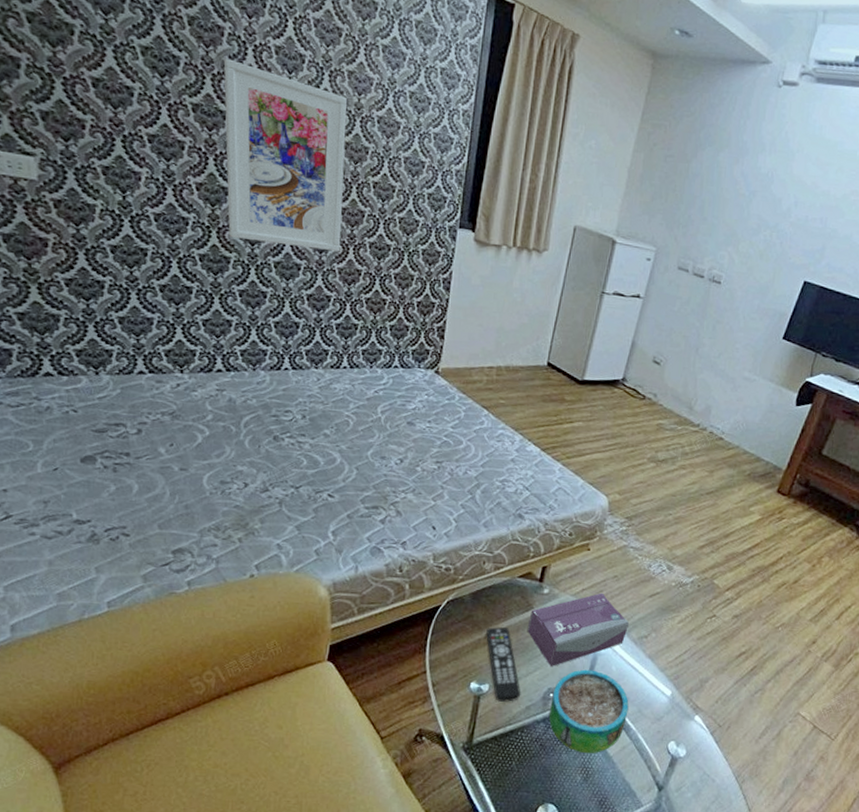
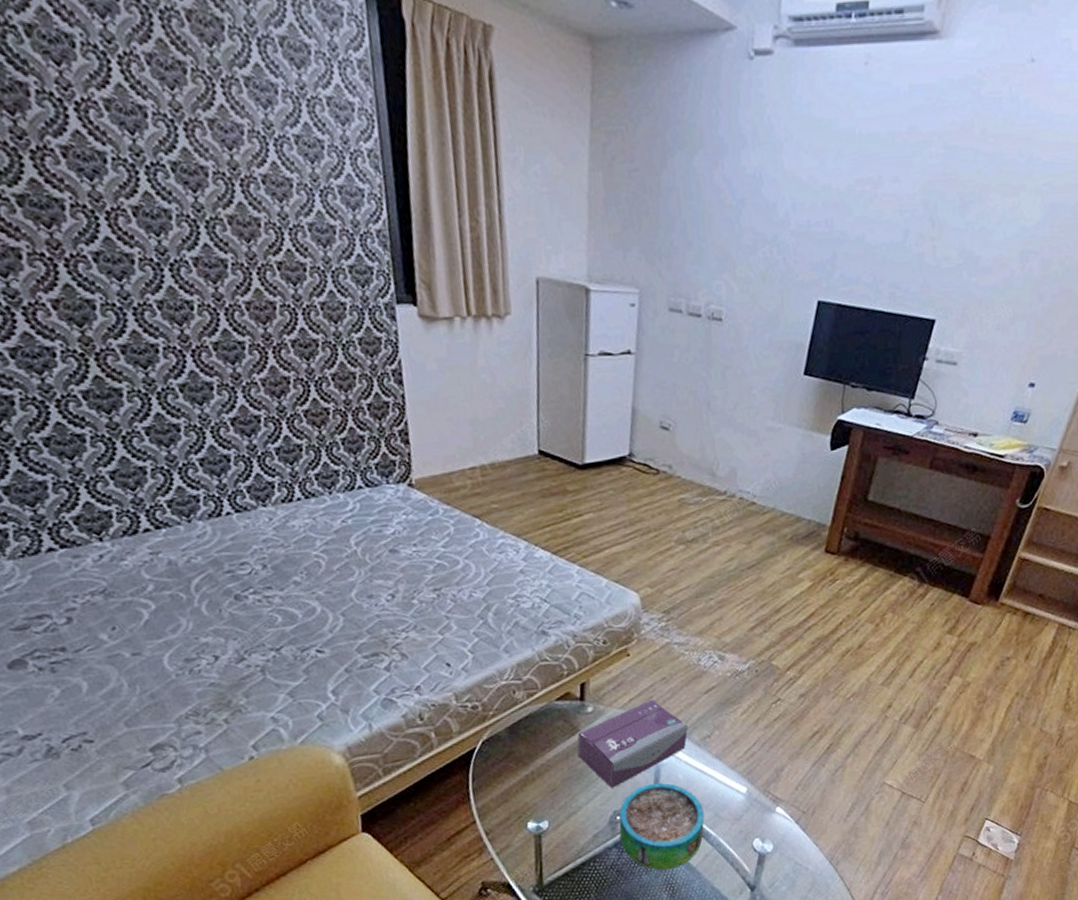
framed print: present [223,58,347,252] -> none [39,126,257,363]
remote control: present [486,626,521,702] -> none [532,757,585,836]

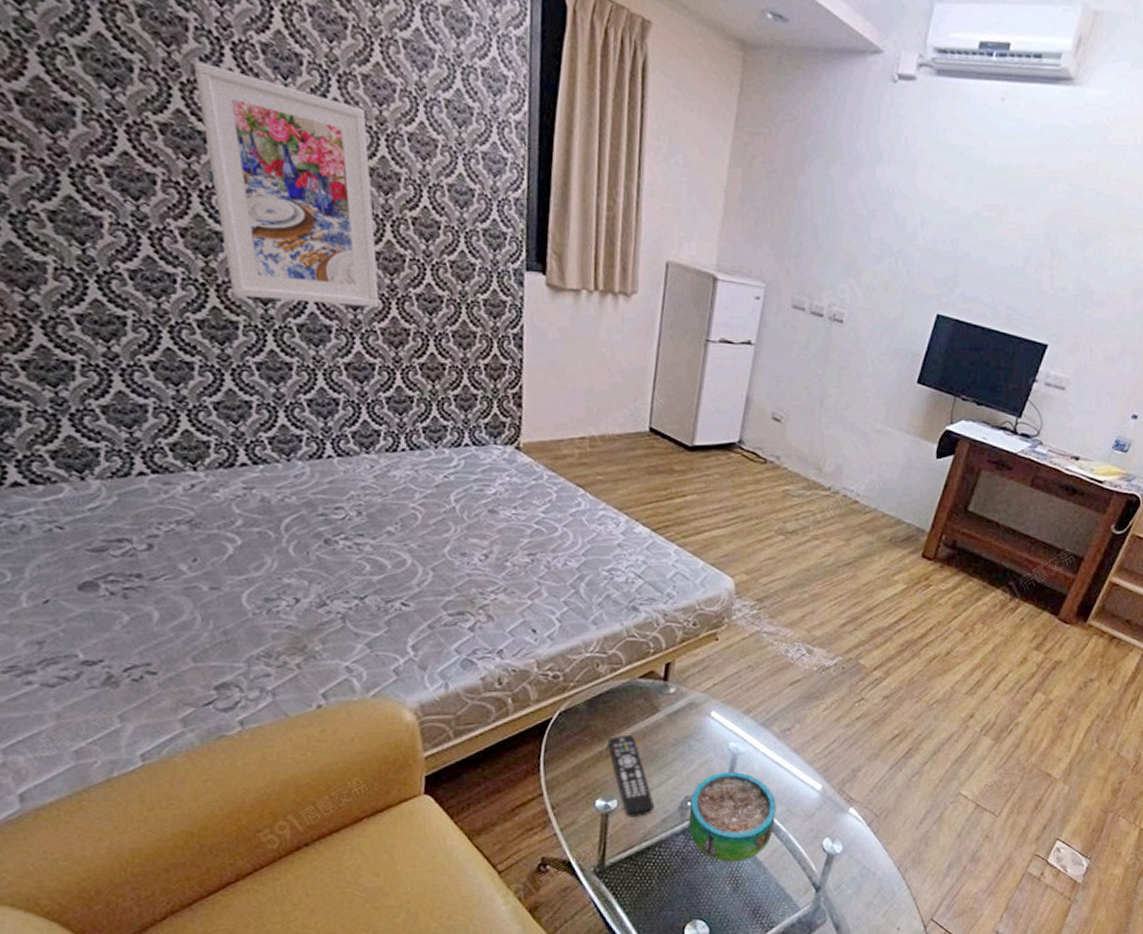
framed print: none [39,126,257,363] -> present [192,61,380,308]
remote control: none [532,757,585,836] -> present [608,734,655,817]
tissue box: present [577,699,689,789] -> none [654,686,770,774]

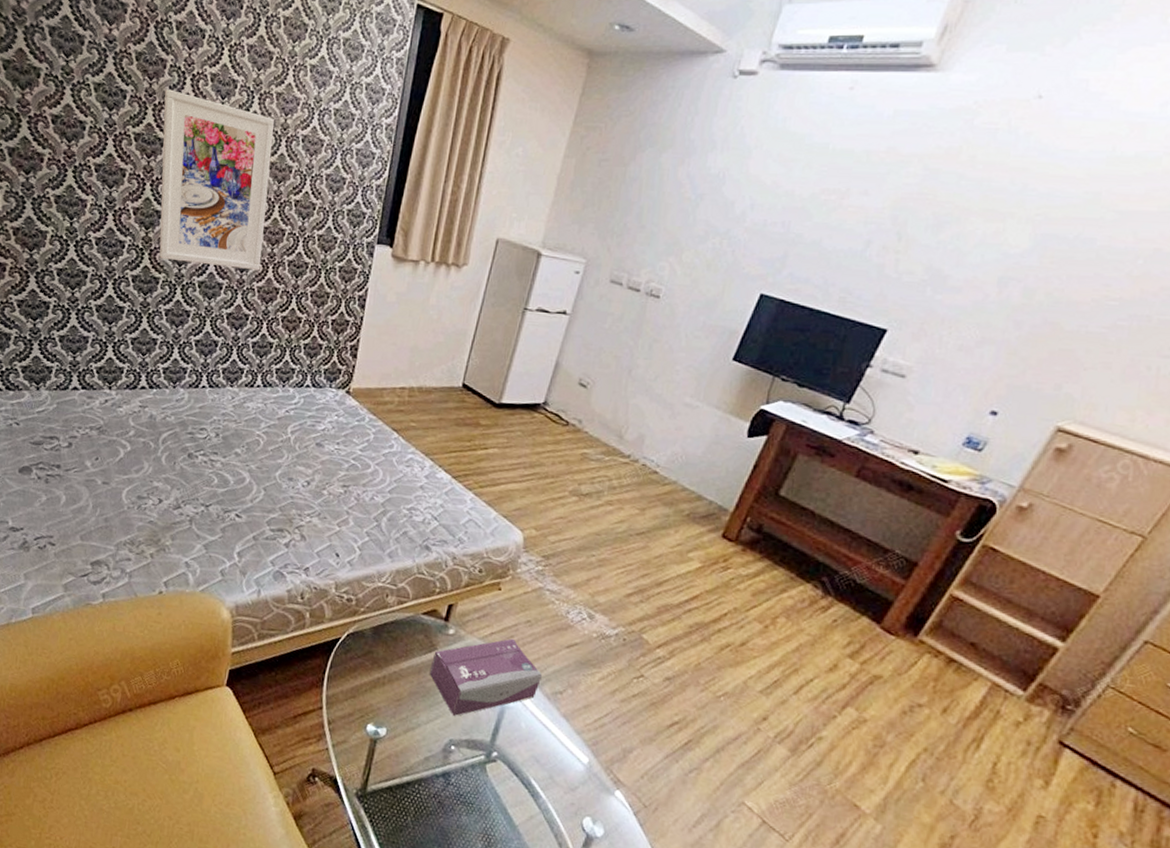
remote control: present [608,734,655,817] -> none [386,666,420,750]
tissue box: none [654,686,770,774] -> present [429,638,543,717]
decorative bowl: present [689,771,776,862] -> none [449,722,539,820]

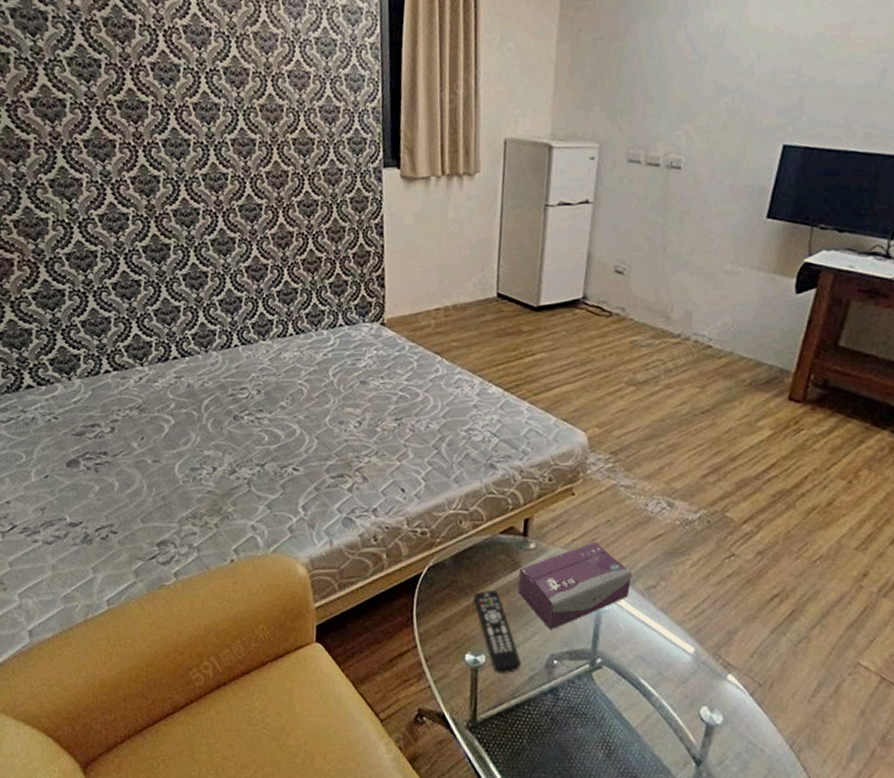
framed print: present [159,89,274,271] -> none [138,49,270,224]
remote control: none [386,666,420,750] -> present [474,589,522,673]

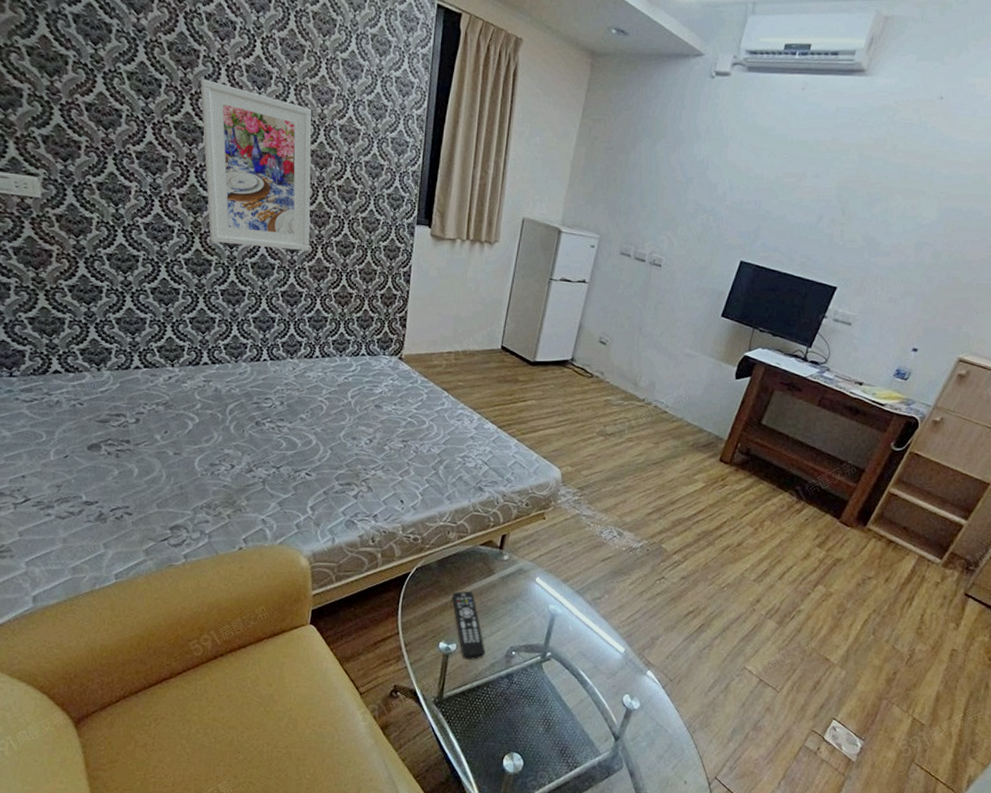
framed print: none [138,49,270,224] -> present [200,79,312,251]
tissue box: present [517,541,633,631] -> none [489,558,584,628]

